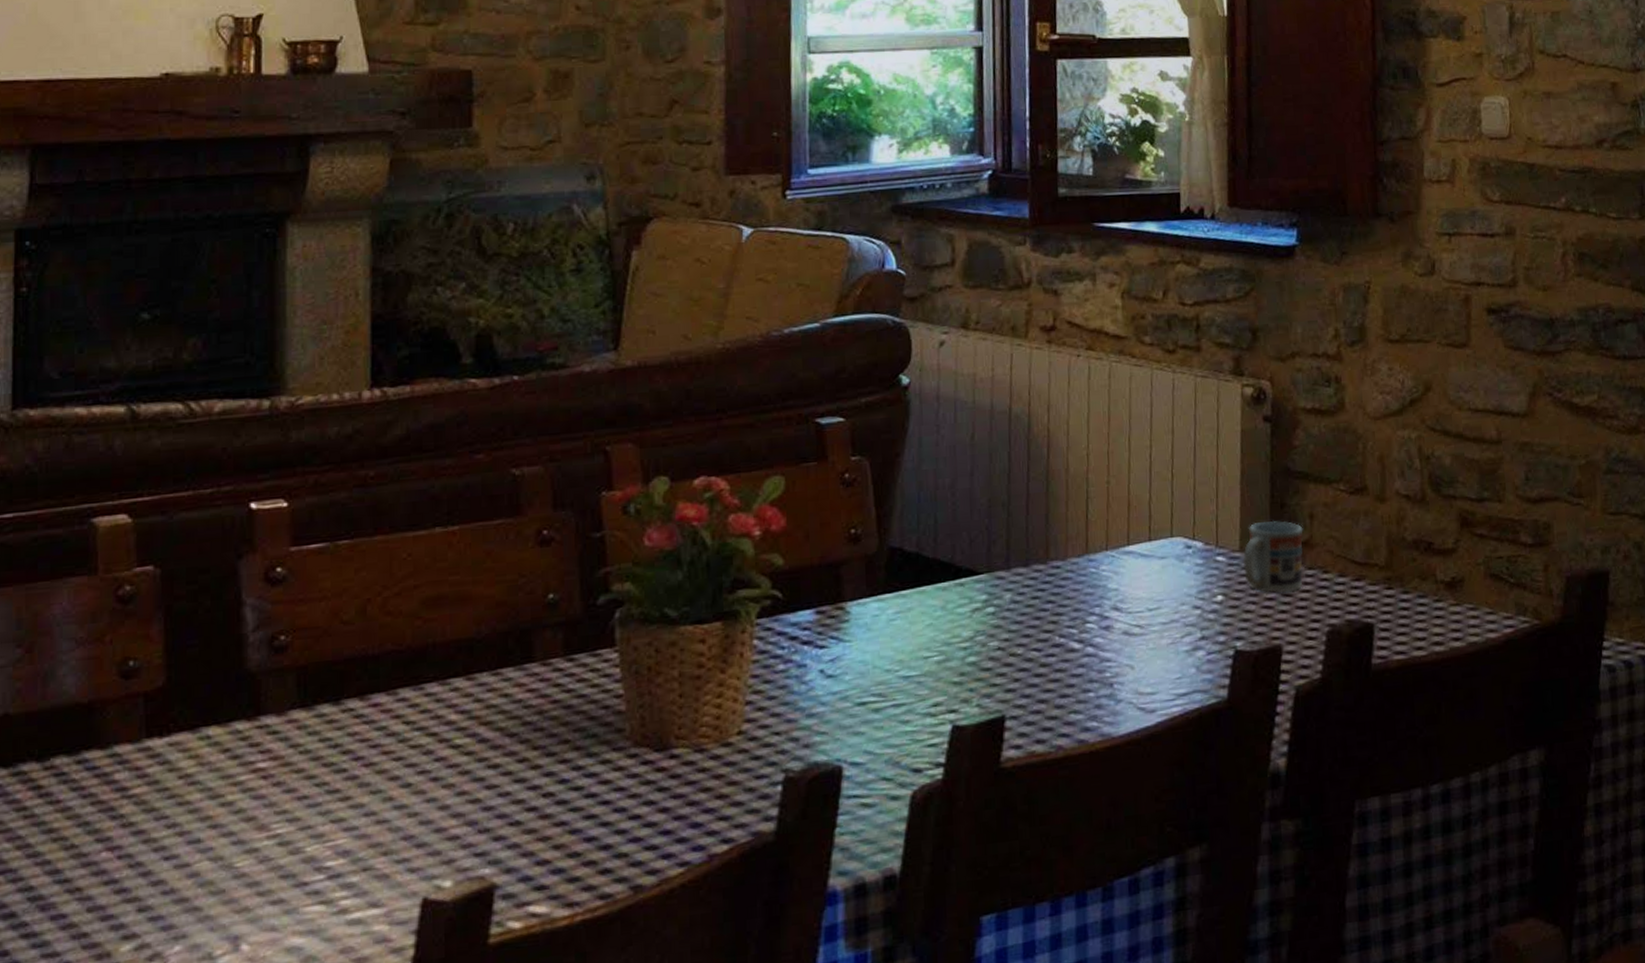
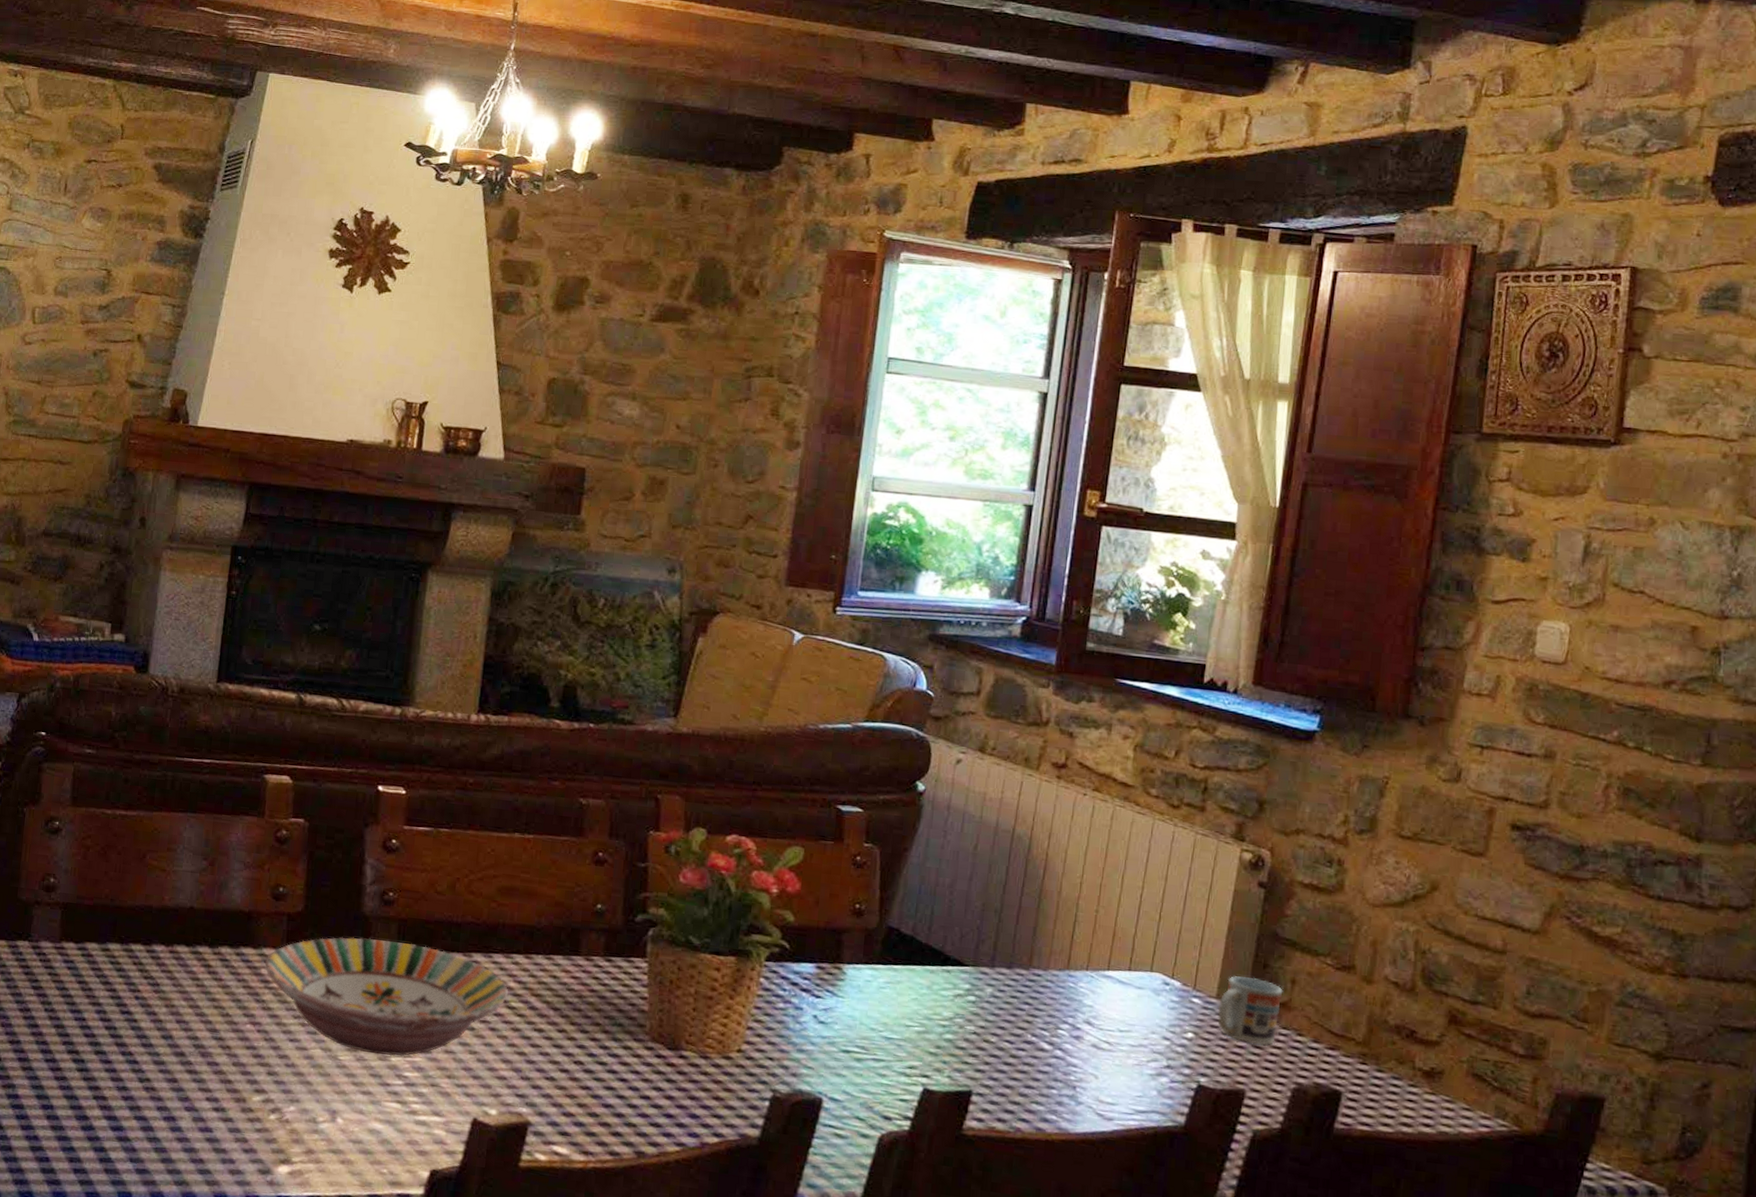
serving bowl: none [118,694,449,850] -> present [264,937,508,1057]

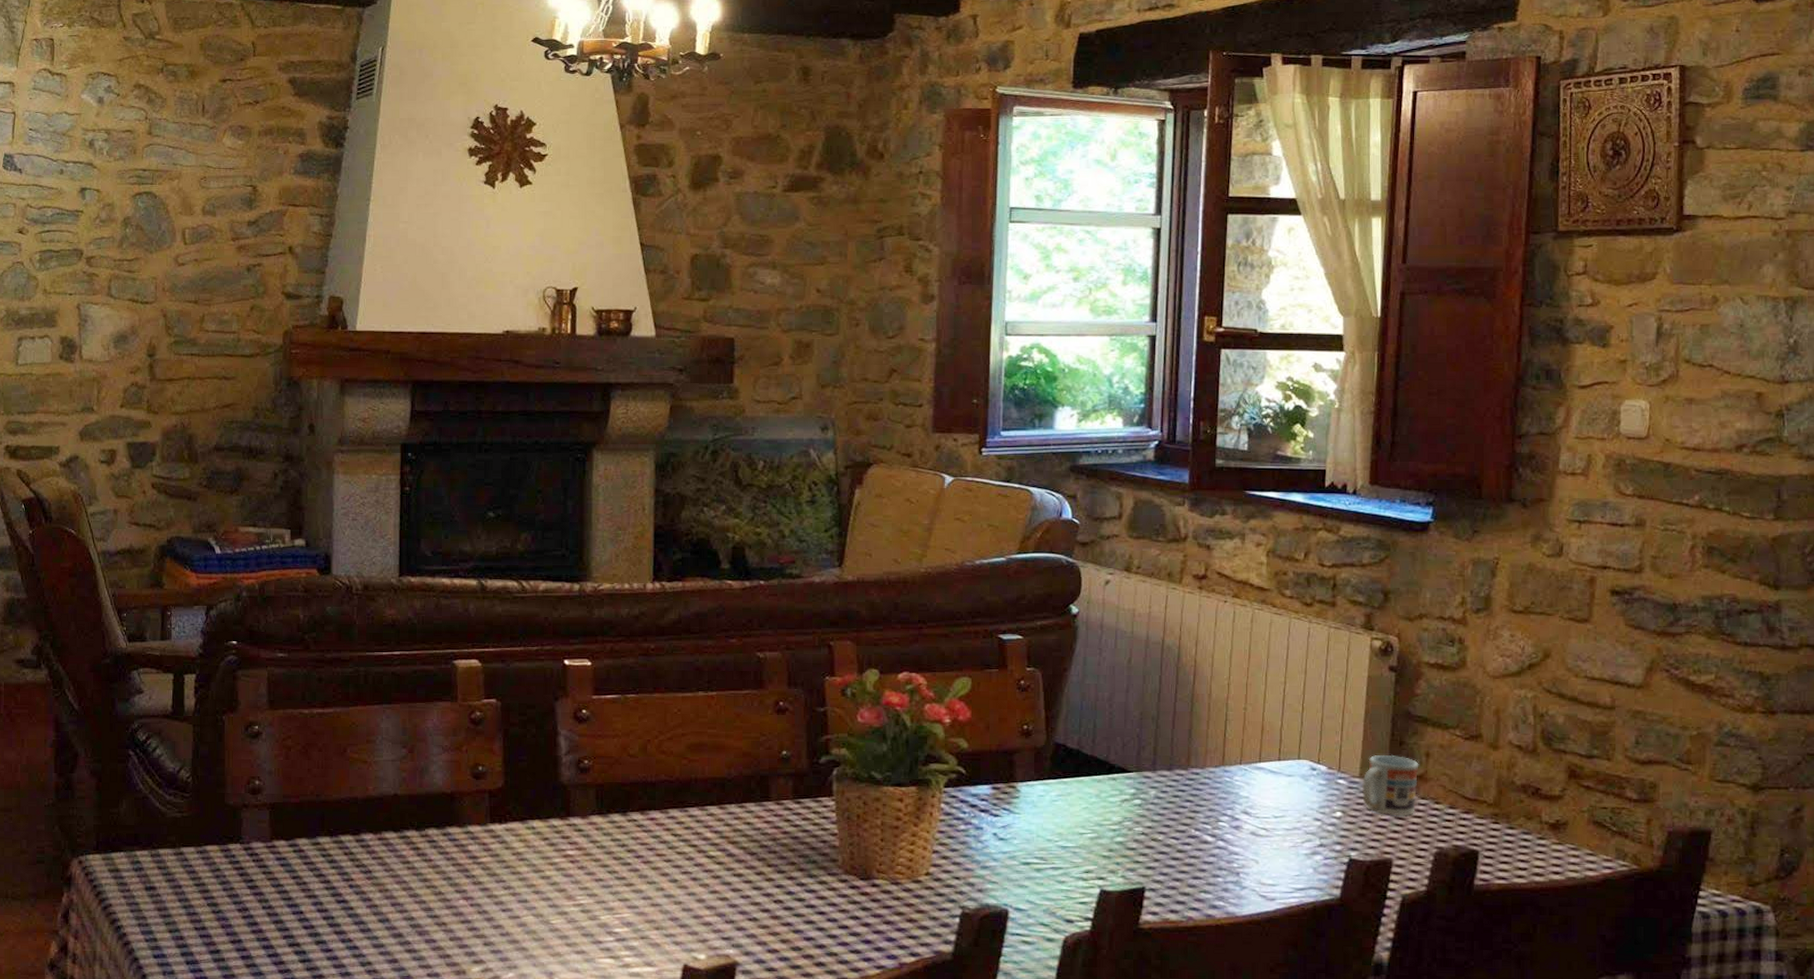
serving bowl: present [264,937,508,1057] -> none [471,805,705,915]

